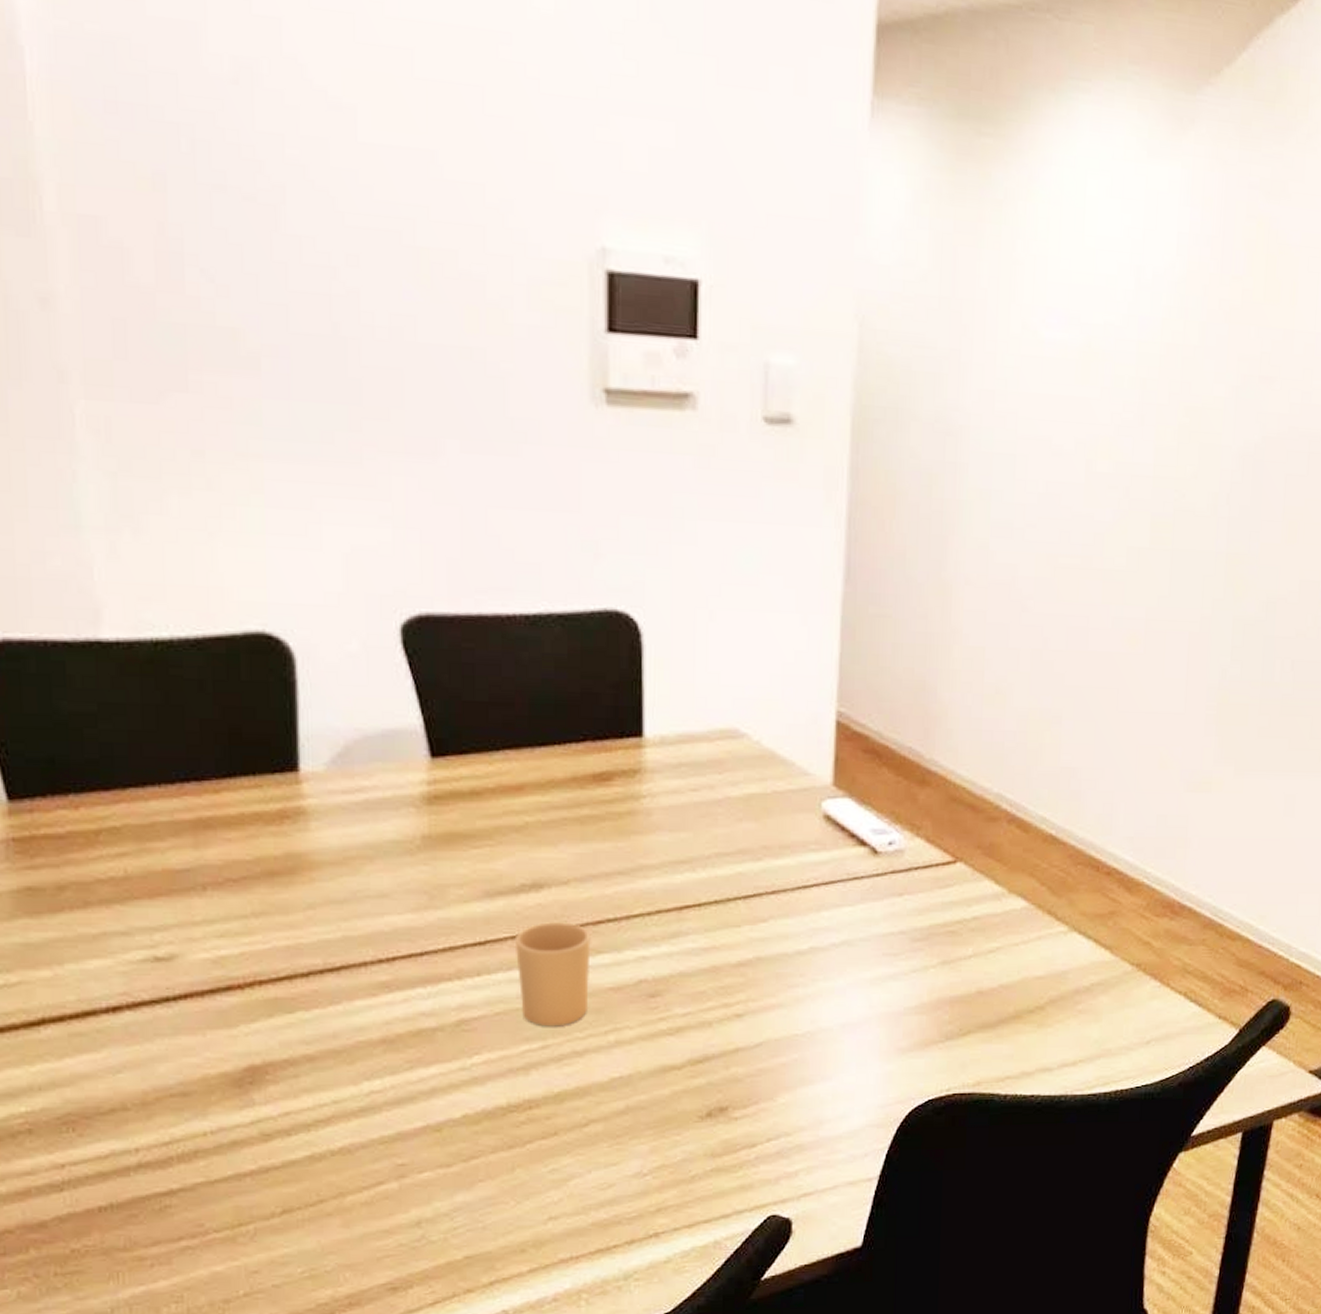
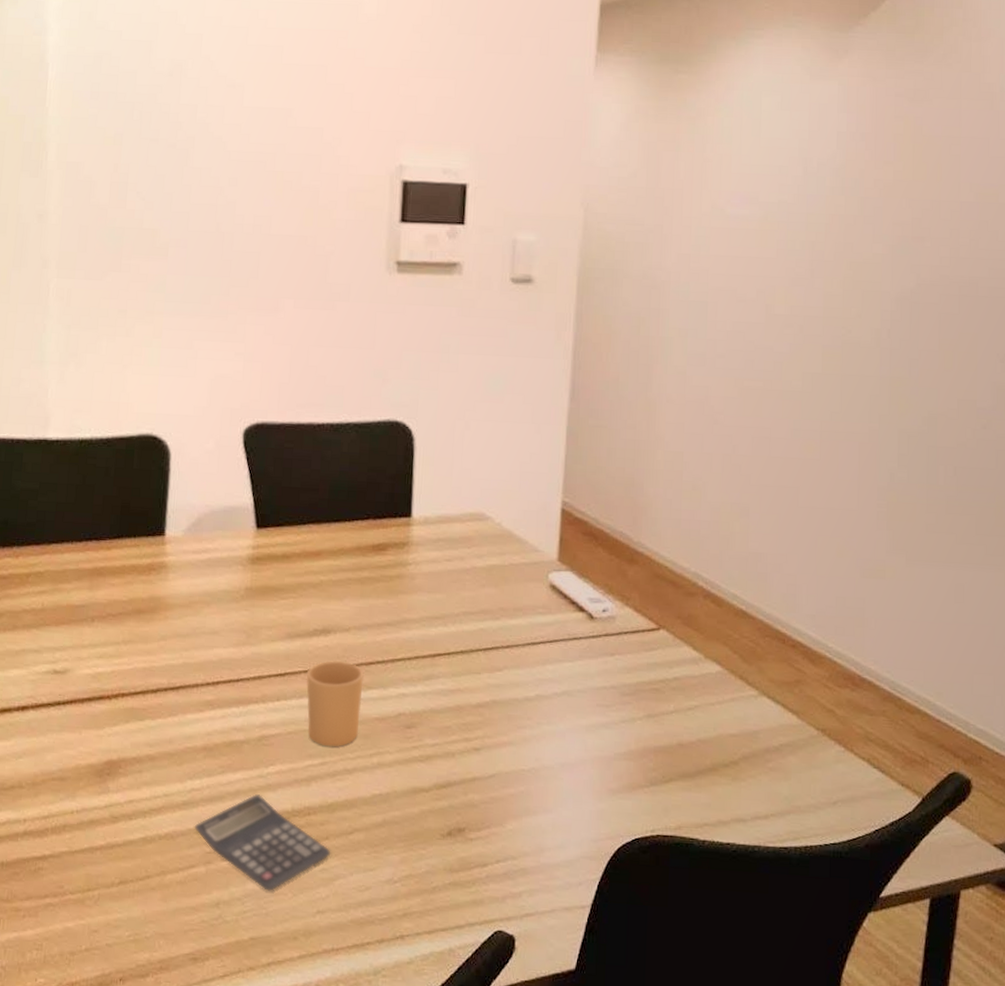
calculator: none [378,1091,562,1201] -> present [194,794,331,891]

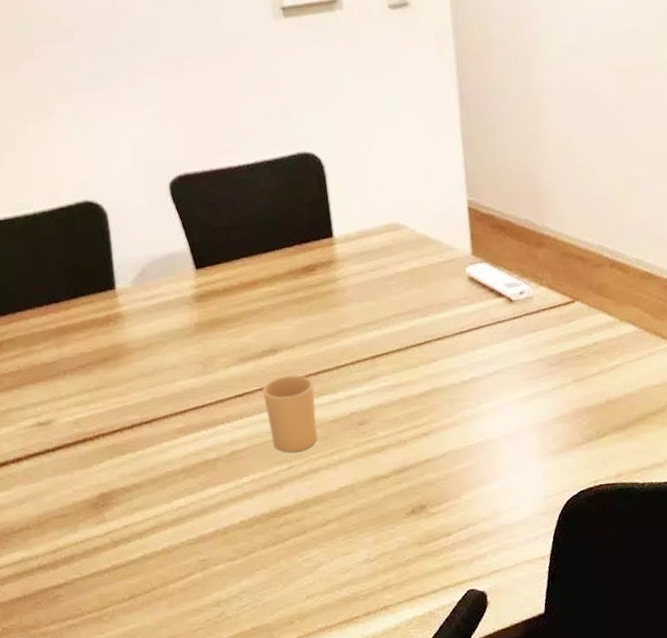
calculator: present [194,794,331,891] -> none [186,503,311,585]

